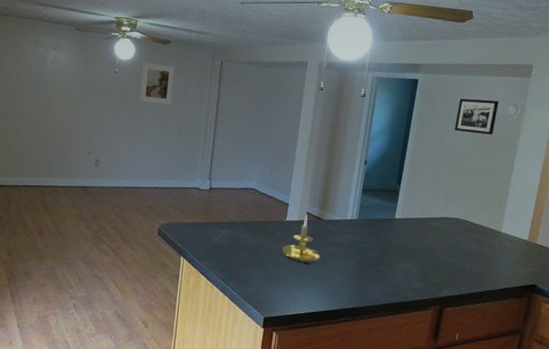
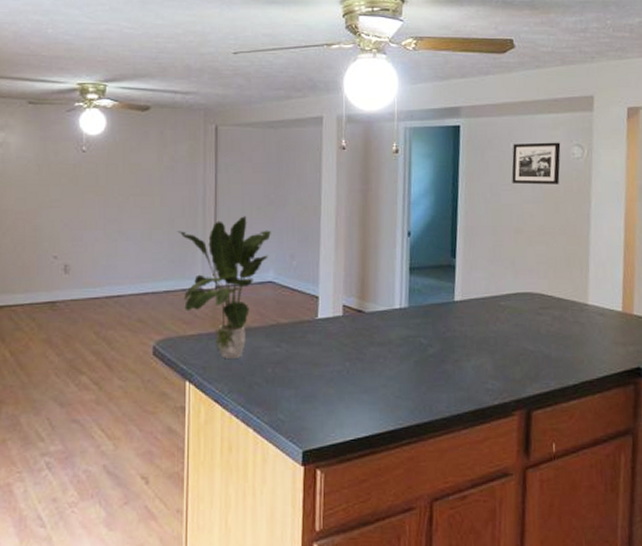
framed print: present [139,62,175,105] -> none [115,136,158,185]
potted plant: none [184,135,257,244] -> present [177,216,271,358]
candle holder: present [282,215,321,263] -> none [316,308,367,371]

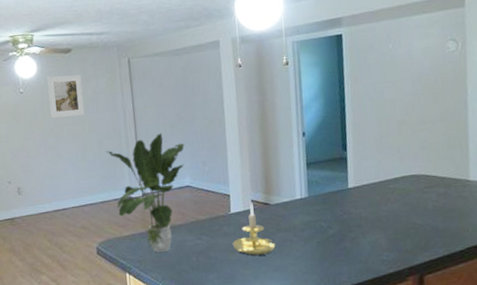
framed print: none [115,136,158,185] -> present [47,74,85,118]
candle holder: none [316,308,367,371] -> present [232,203,276,255]
picture frame: present [511,142,561,185] -> none [391,39,437,81]

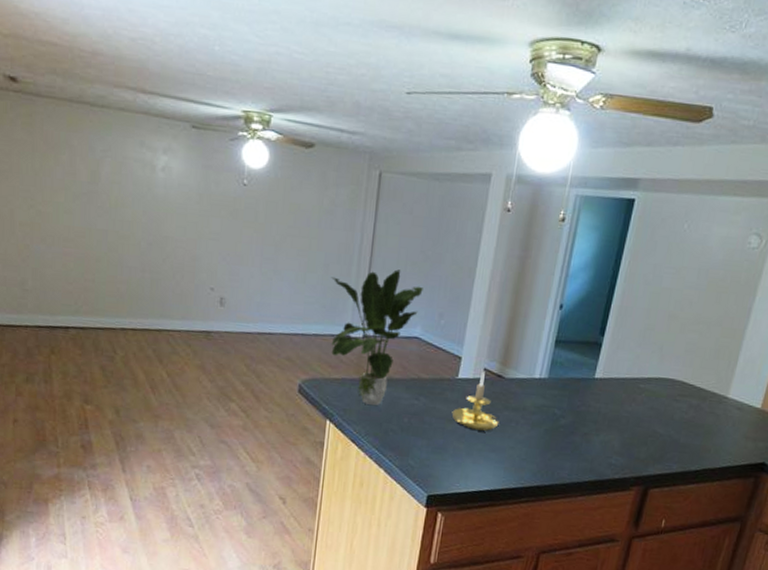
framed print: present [47,74,85,118] -> none [274,172,320,228]

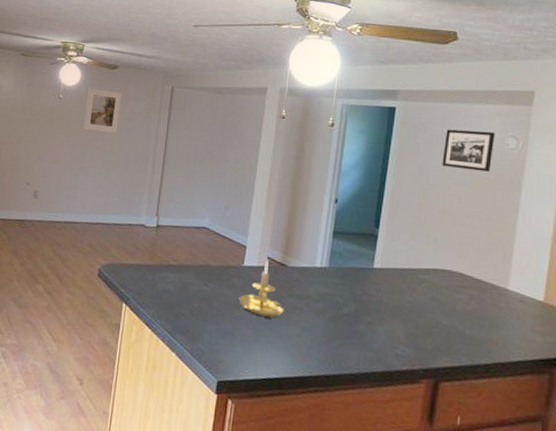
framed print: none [274,172,320,228] -> present [83,88,122,133]
potted plant: present [331,269,423,405] -> none [128,167,210,290]
picture frame: none [677,225,739,274] -> present [442,129,495,172]

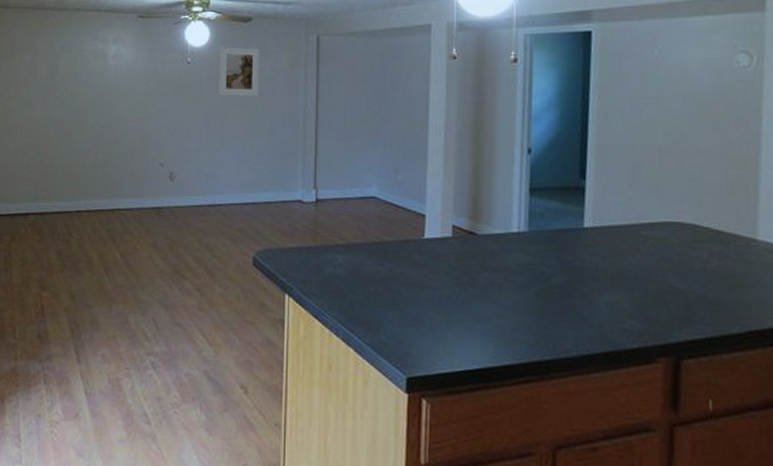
candle holder: present [239,260,285,318] -> none [422,229,479,297]
picture frame: present [442,129,495,172] -> none [656,48,721,98]

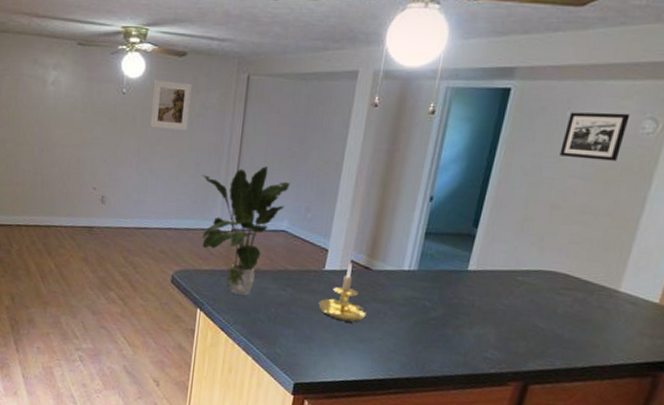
potted plant: none [278,128,374,274] -> present [202,166,290,295]
candle holder: none [422,229,479,297] -> present [318,263,367,322]
picture frame: none [656,48,721,98] -> present [559,112,630,161]

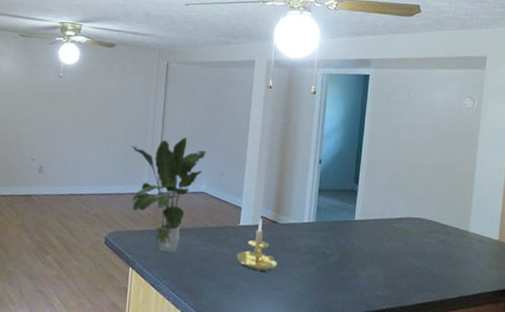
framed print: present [150,80,192,130] -> none [84,66,120,108]
picture frame: present [559,112,630,161] -> none [411,92,455,129]

